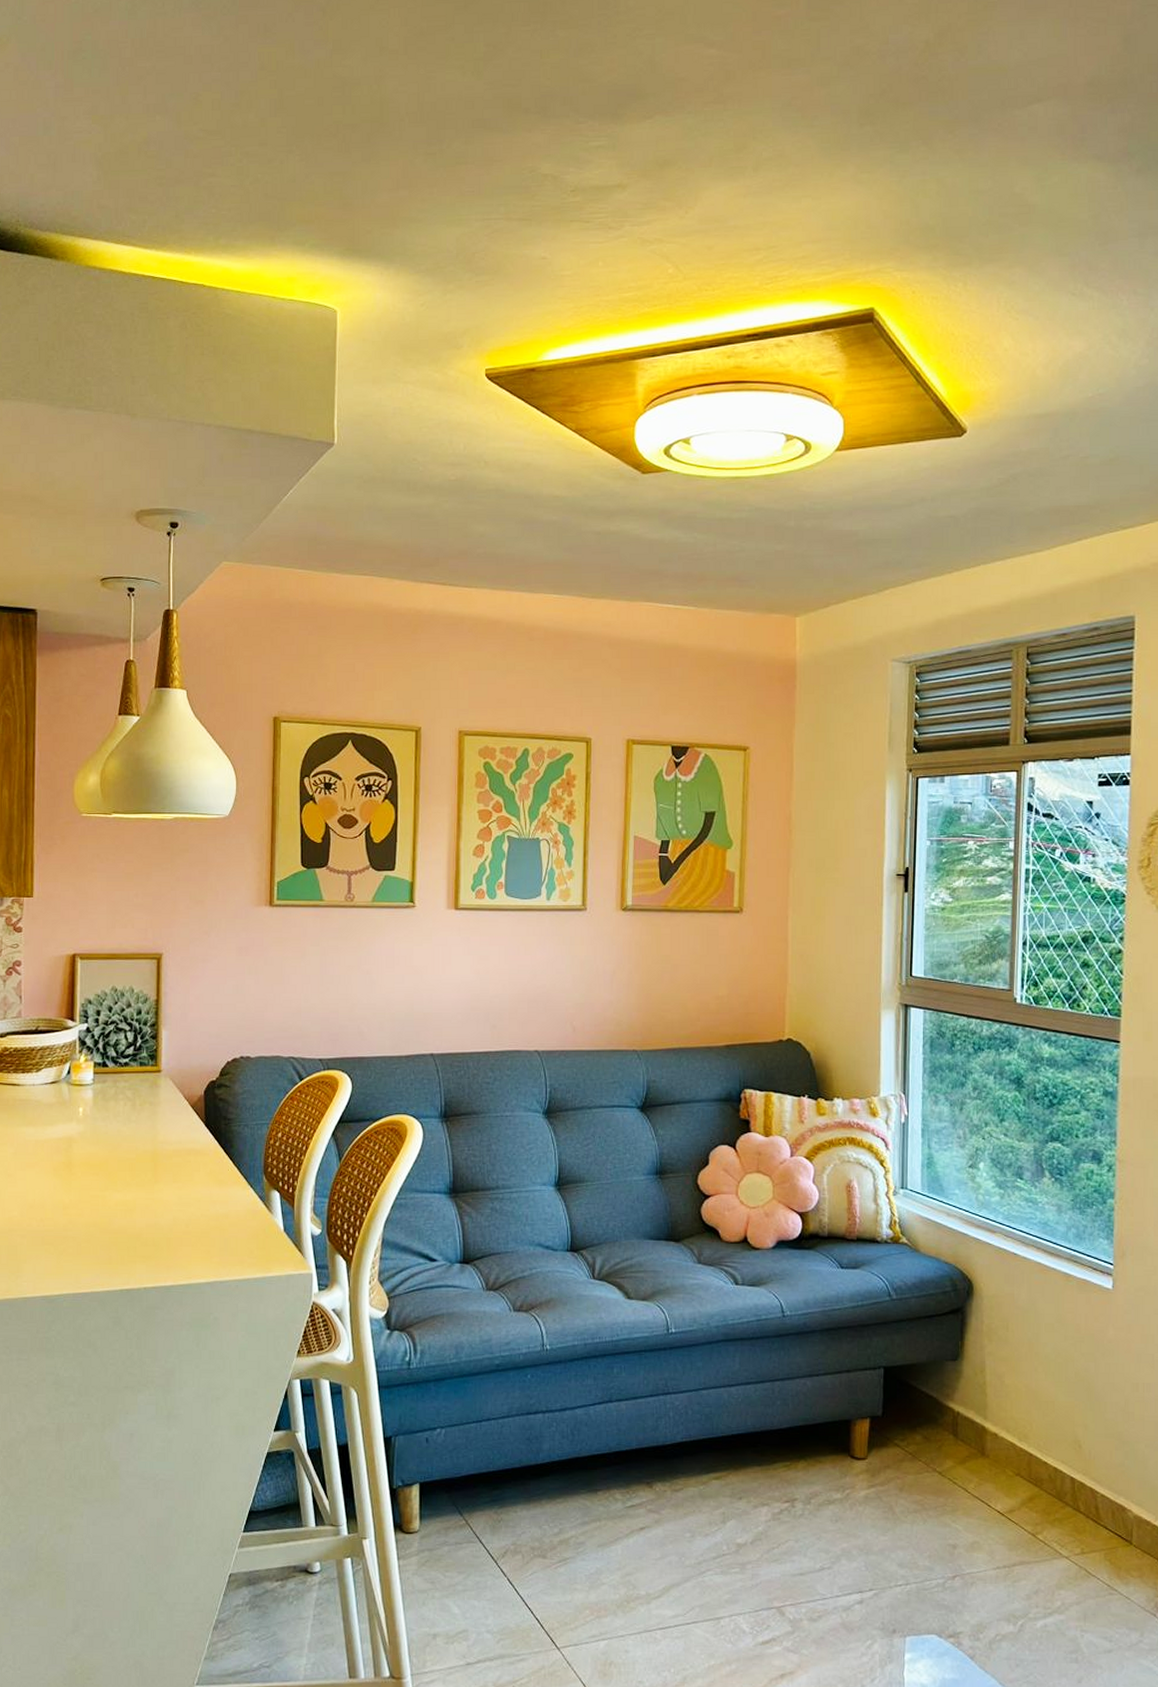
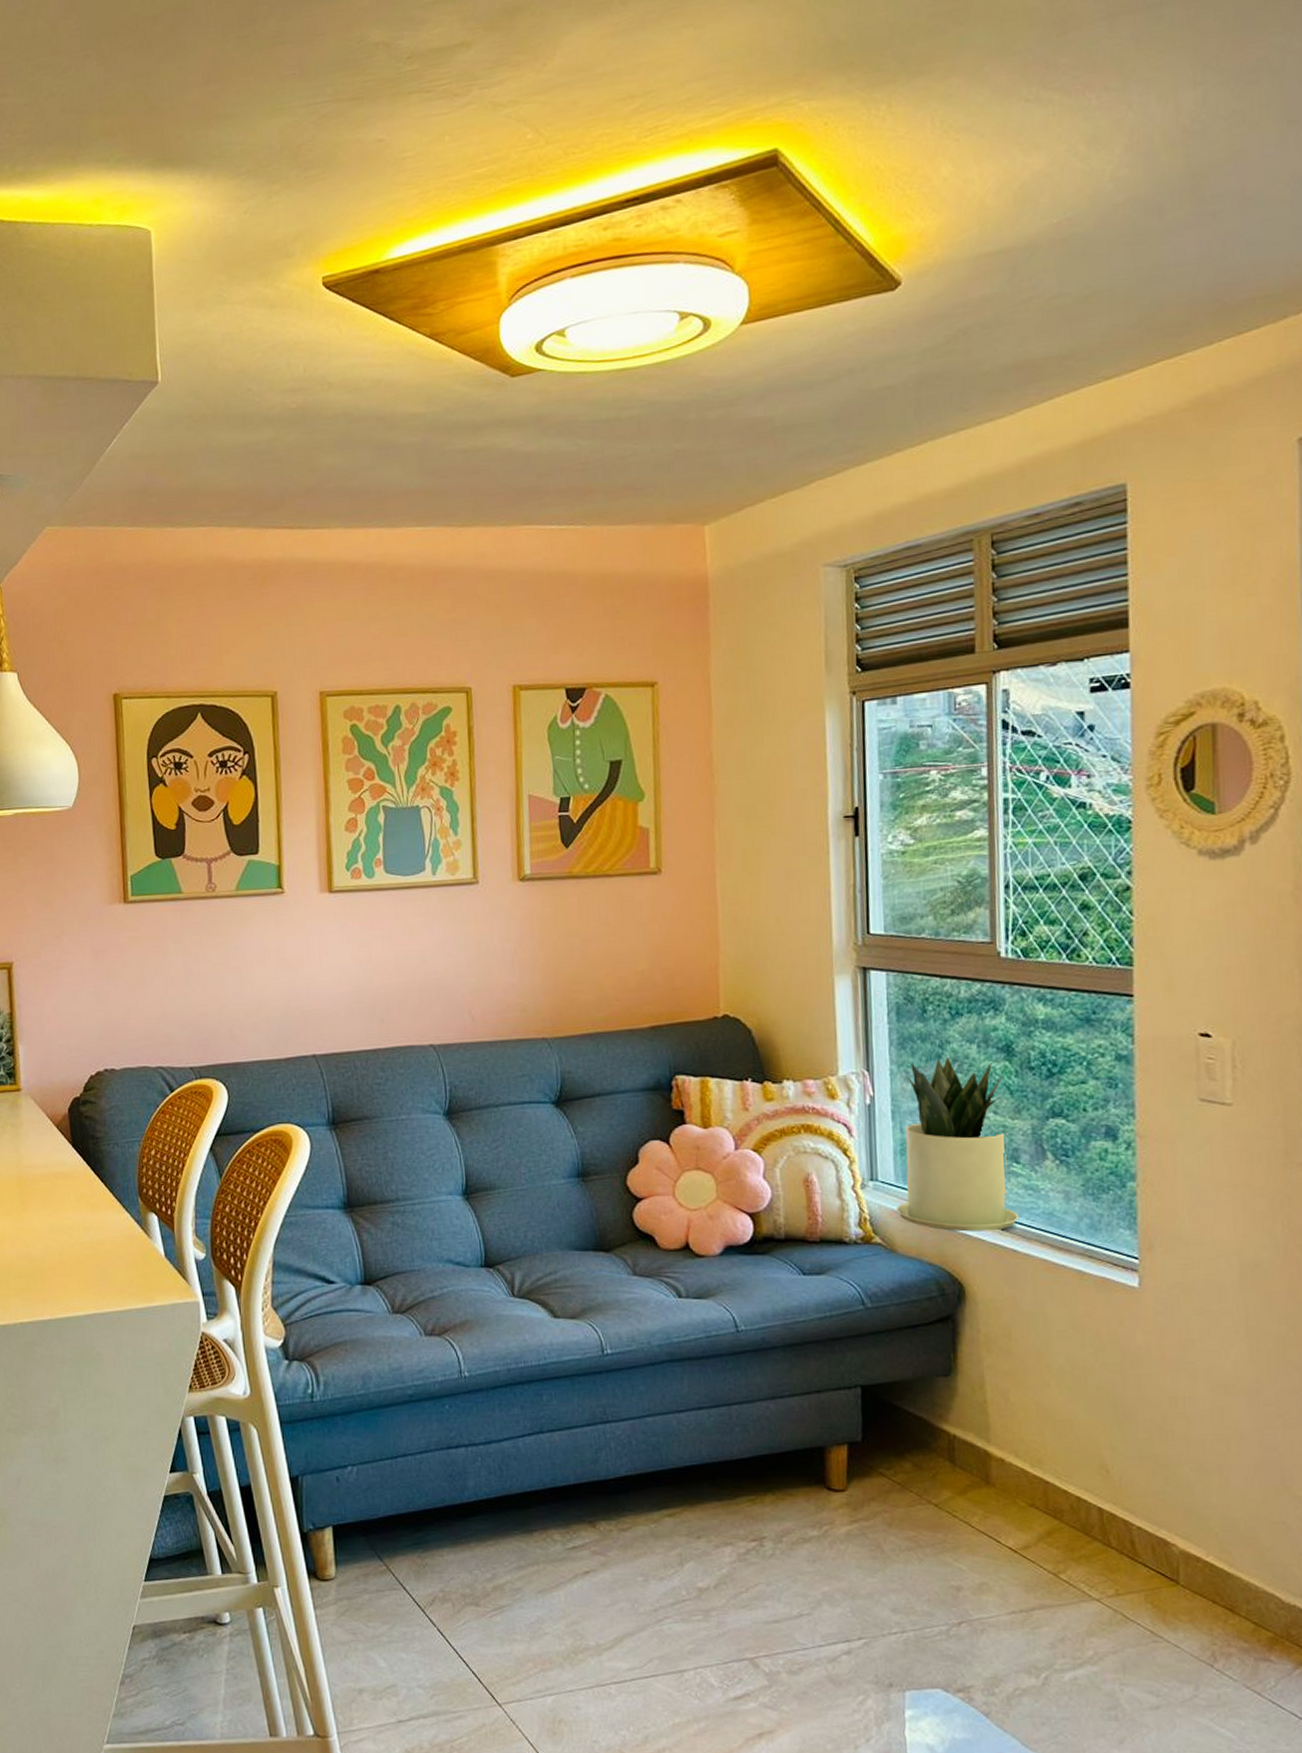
planter: none [921,1086,1020,1236] -> present [897,1058,1019,1232]

